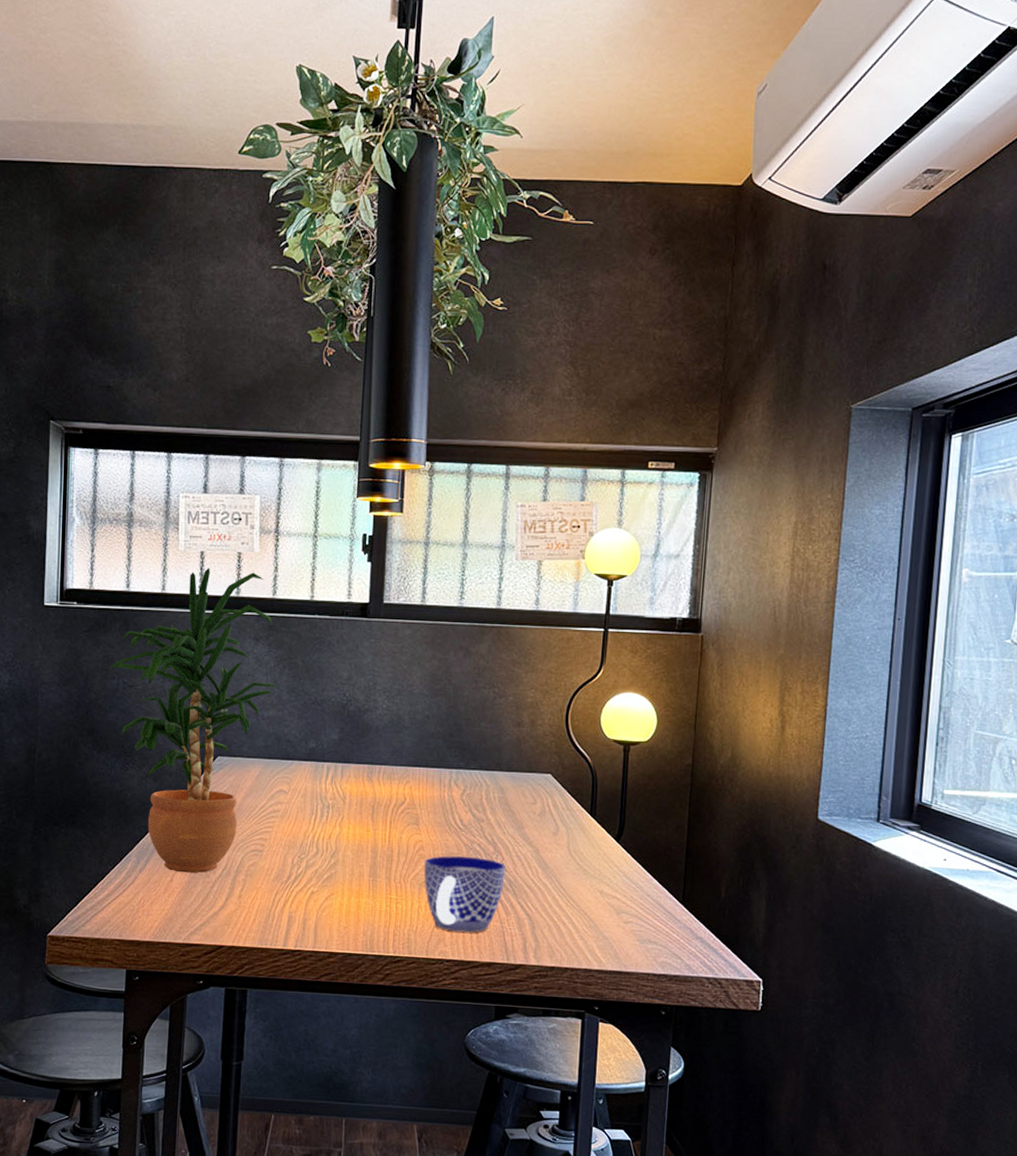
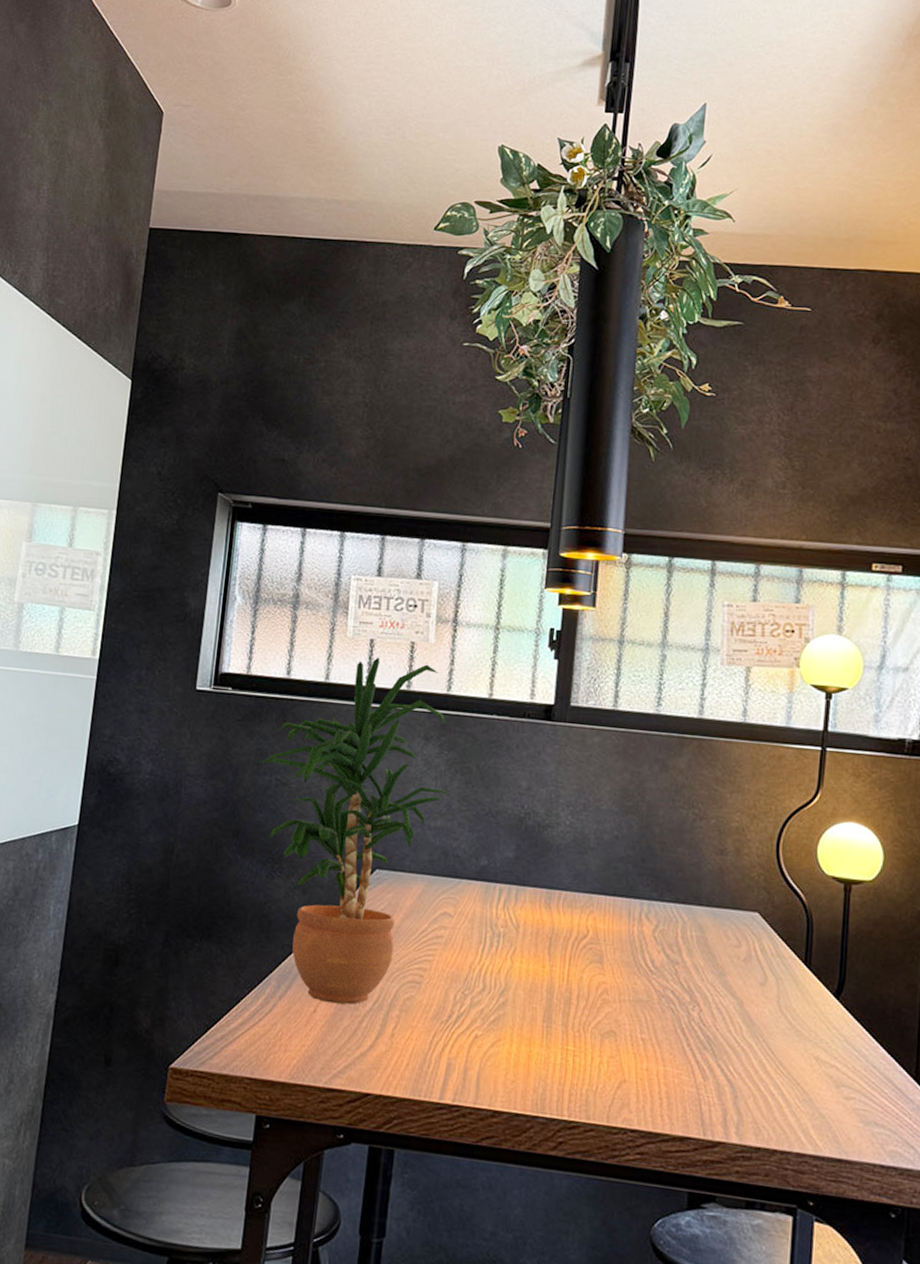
cup: present [423,856,505,933] -> none [607,1002,703,1099]

